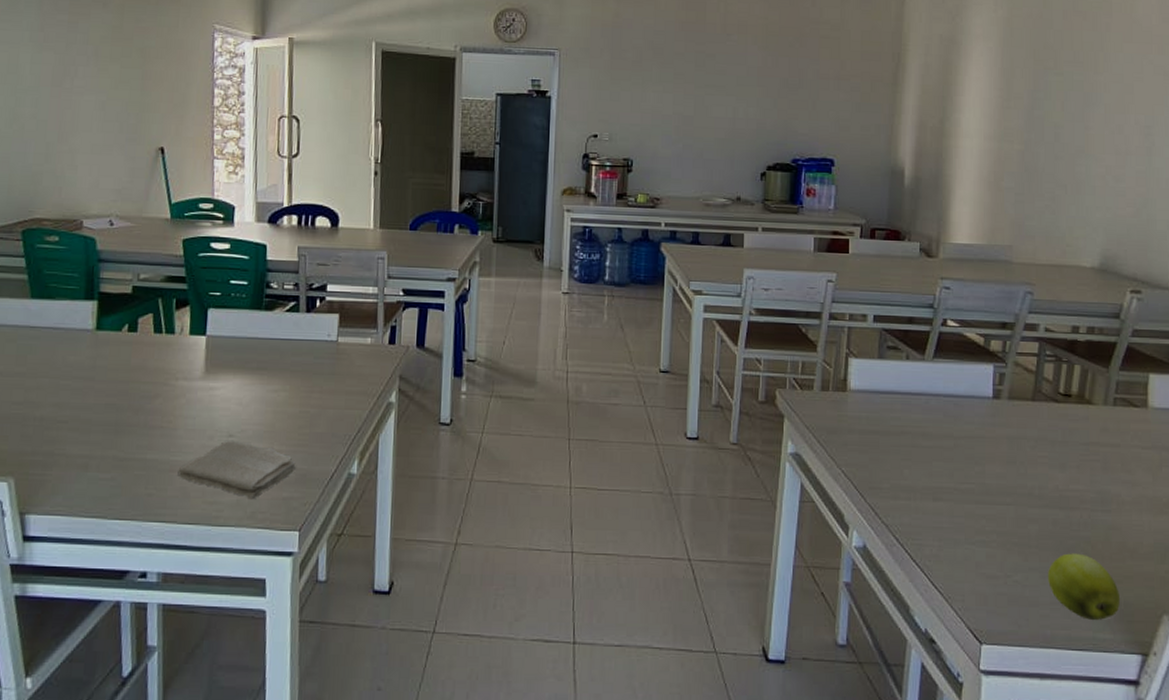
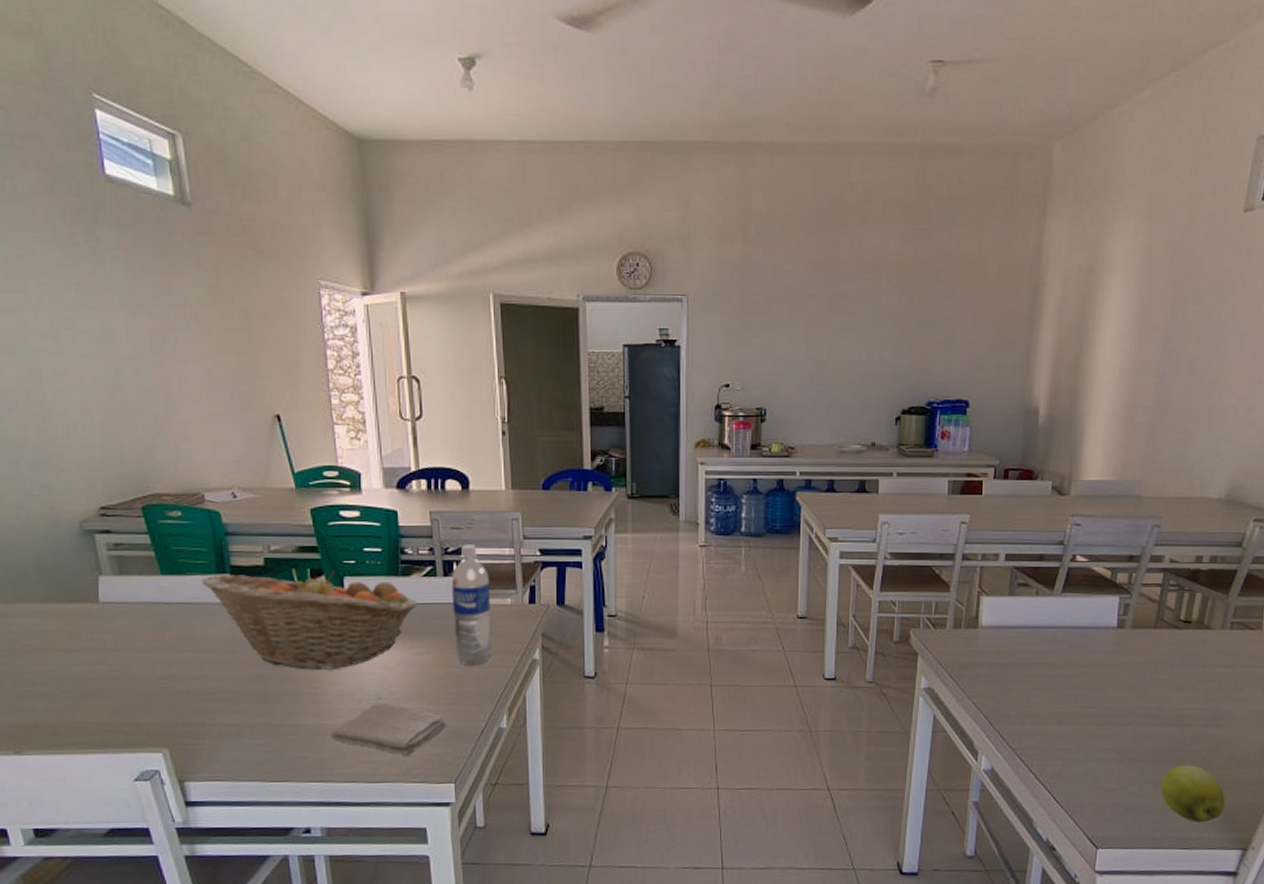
fruit basket: none [69,300,278,403] -> present [201,570,418,670]
water bottle: none [311,281,351,405] -> present [451,544,492,665]

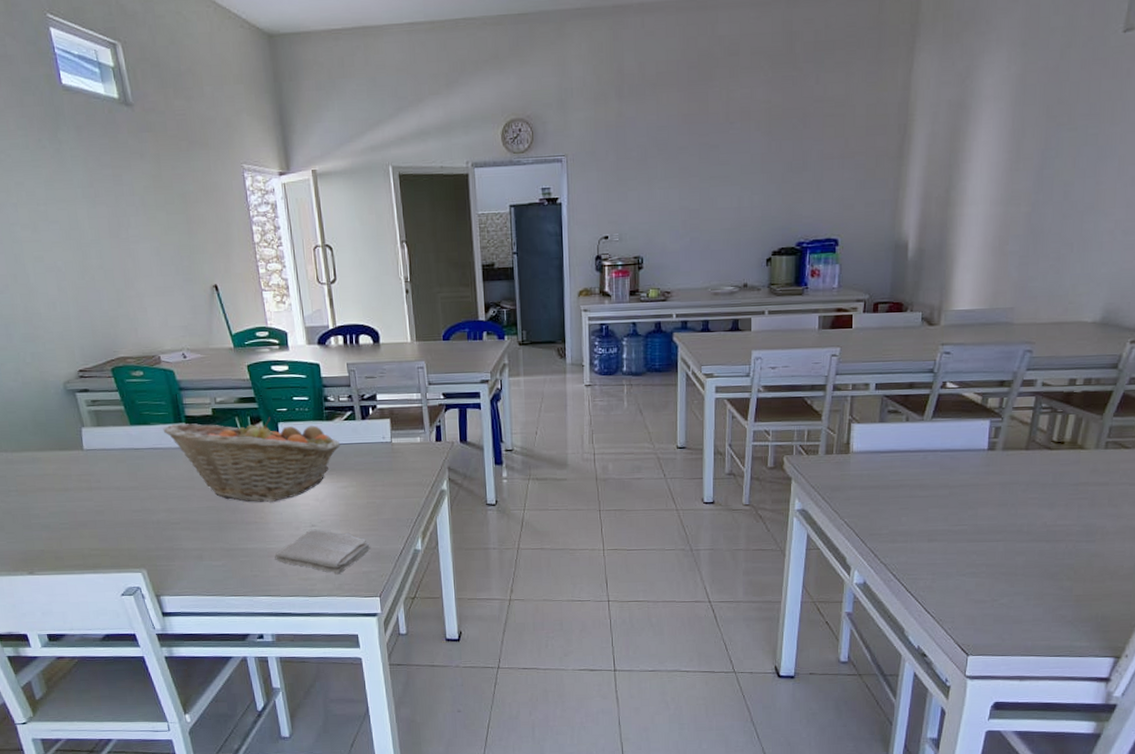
water bottle: present [451,544,492,665] -> none [368,391,406,496]
apple: present [1160,765,1226,822] -> none [1031,578,1099,632]

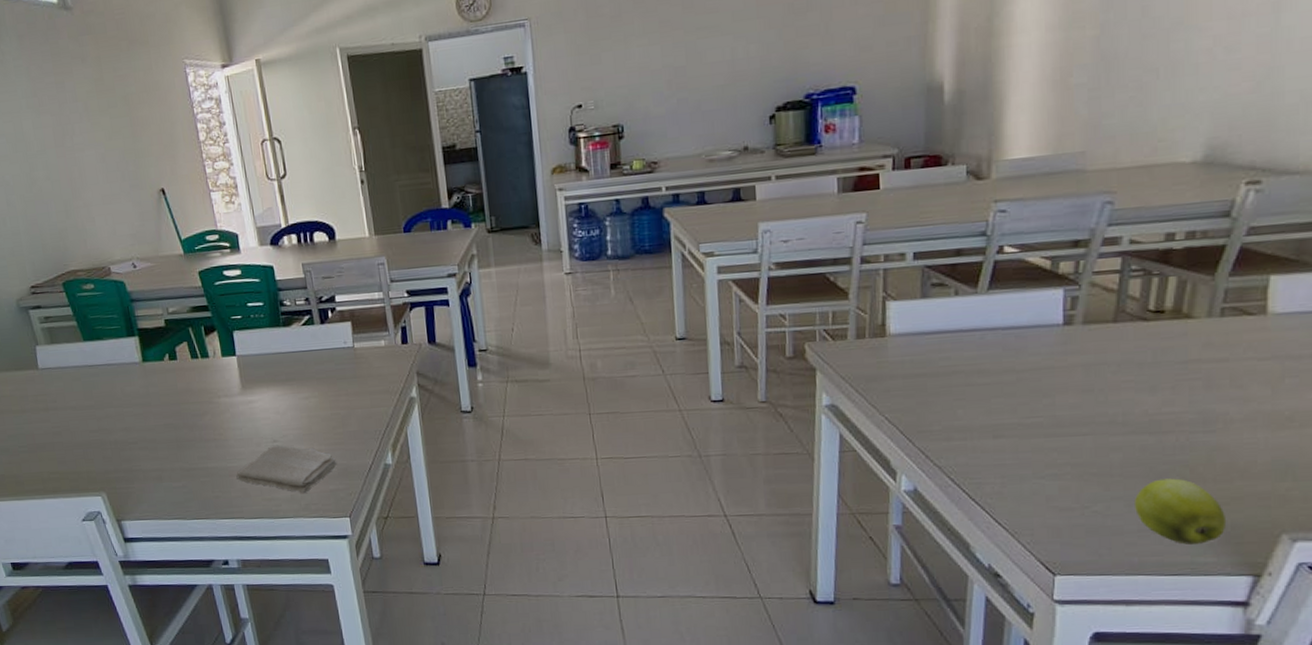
fruit basket: present [163,417,341,502] -> none [116,325,300,418]
apple: none [1031,578,1099,632] -> present [1133,478,1227,544]

